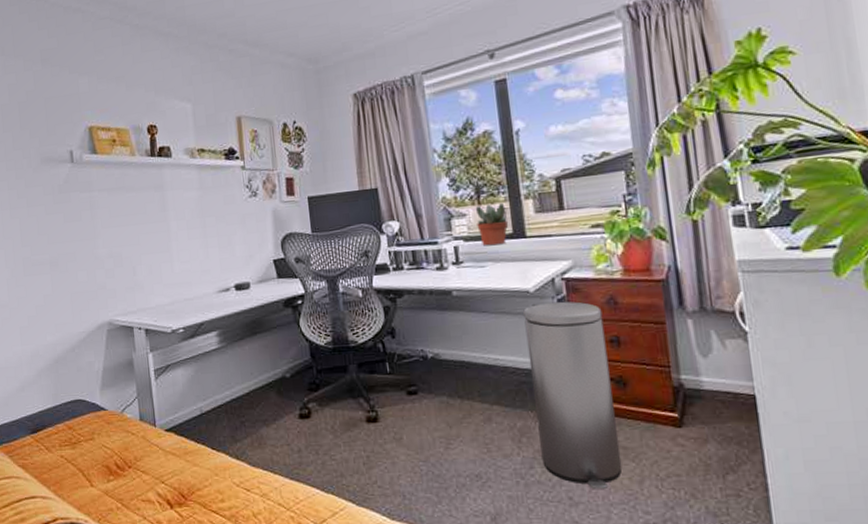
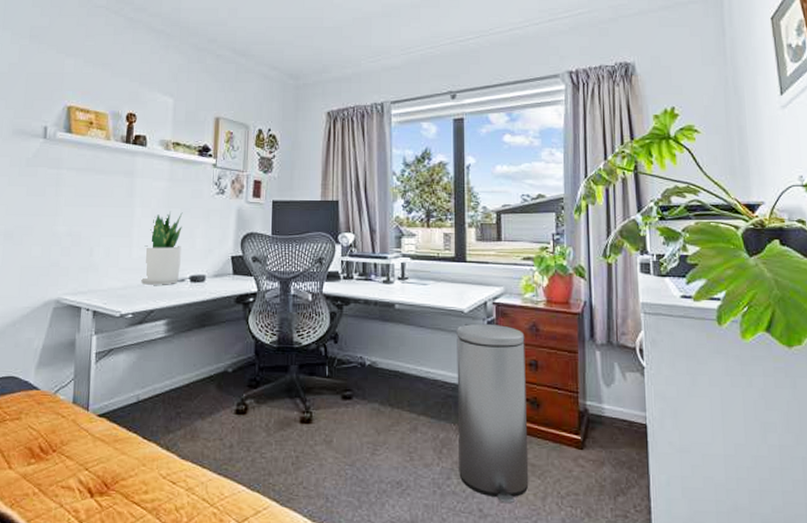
planter: none [185,220,224,298] -> present [140,211,183,285]
potted cactus: present [475,202,509,246] -> none [424,227,452,266]

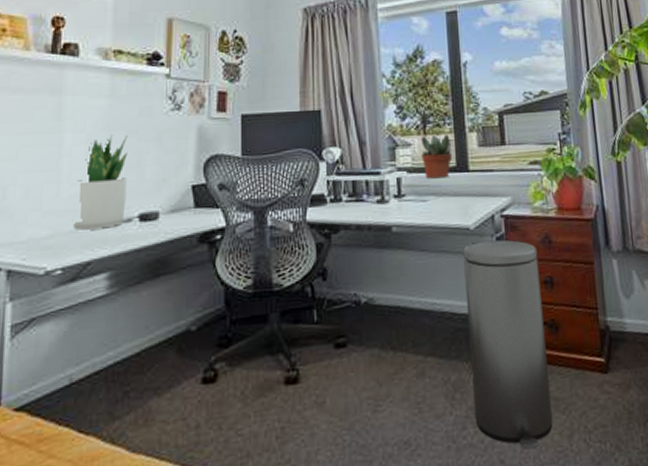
potted cactus: none [424,227,452,266] -> present [420,134,453,179]

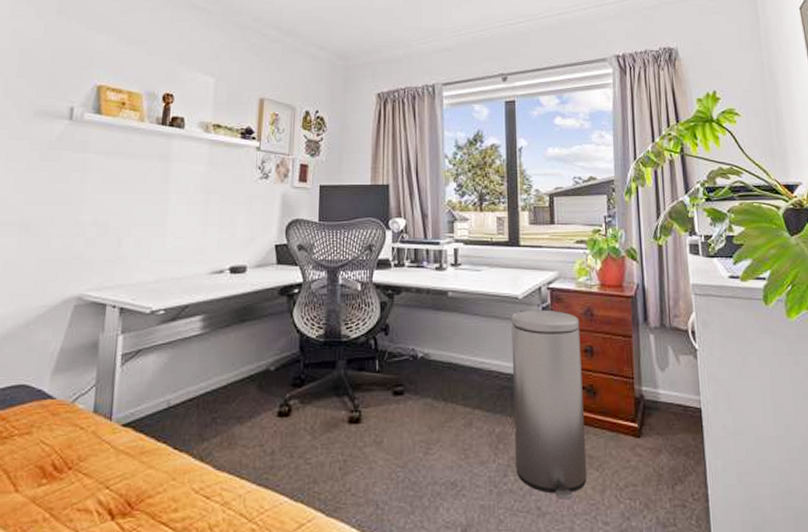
planter: present [72,134,128,230] -> none [174,197,223,278]
potted cactus: present [420,134,453,179] -> none [477,211,506,251]

